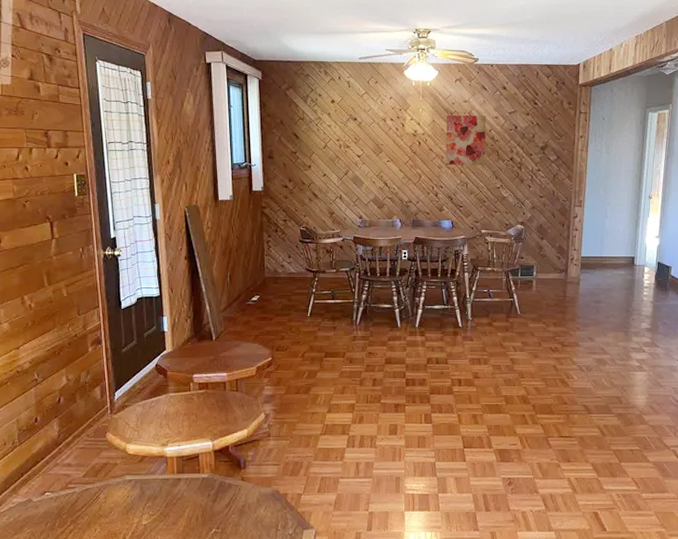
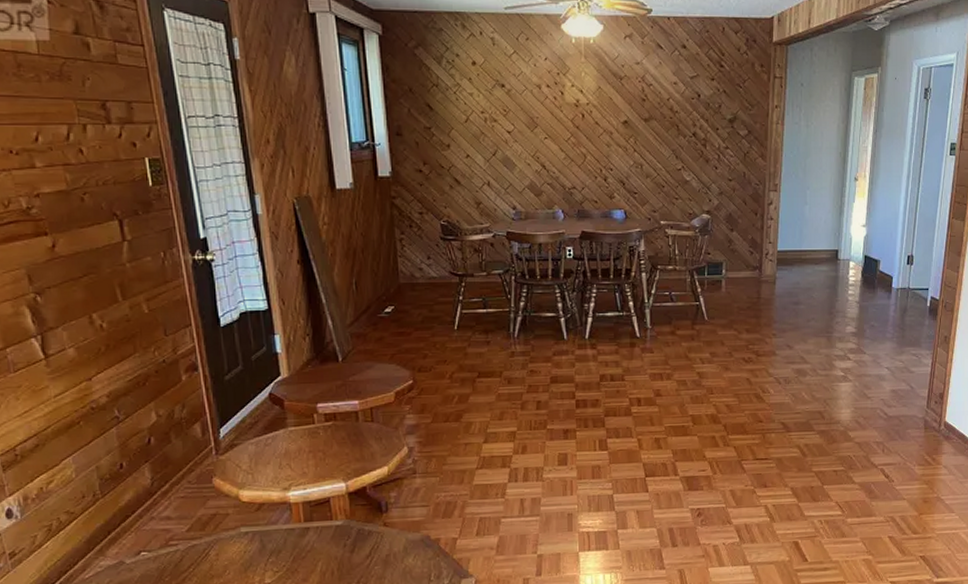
wall art: present [445,115,486,165] -> none [614,80,663,142]

